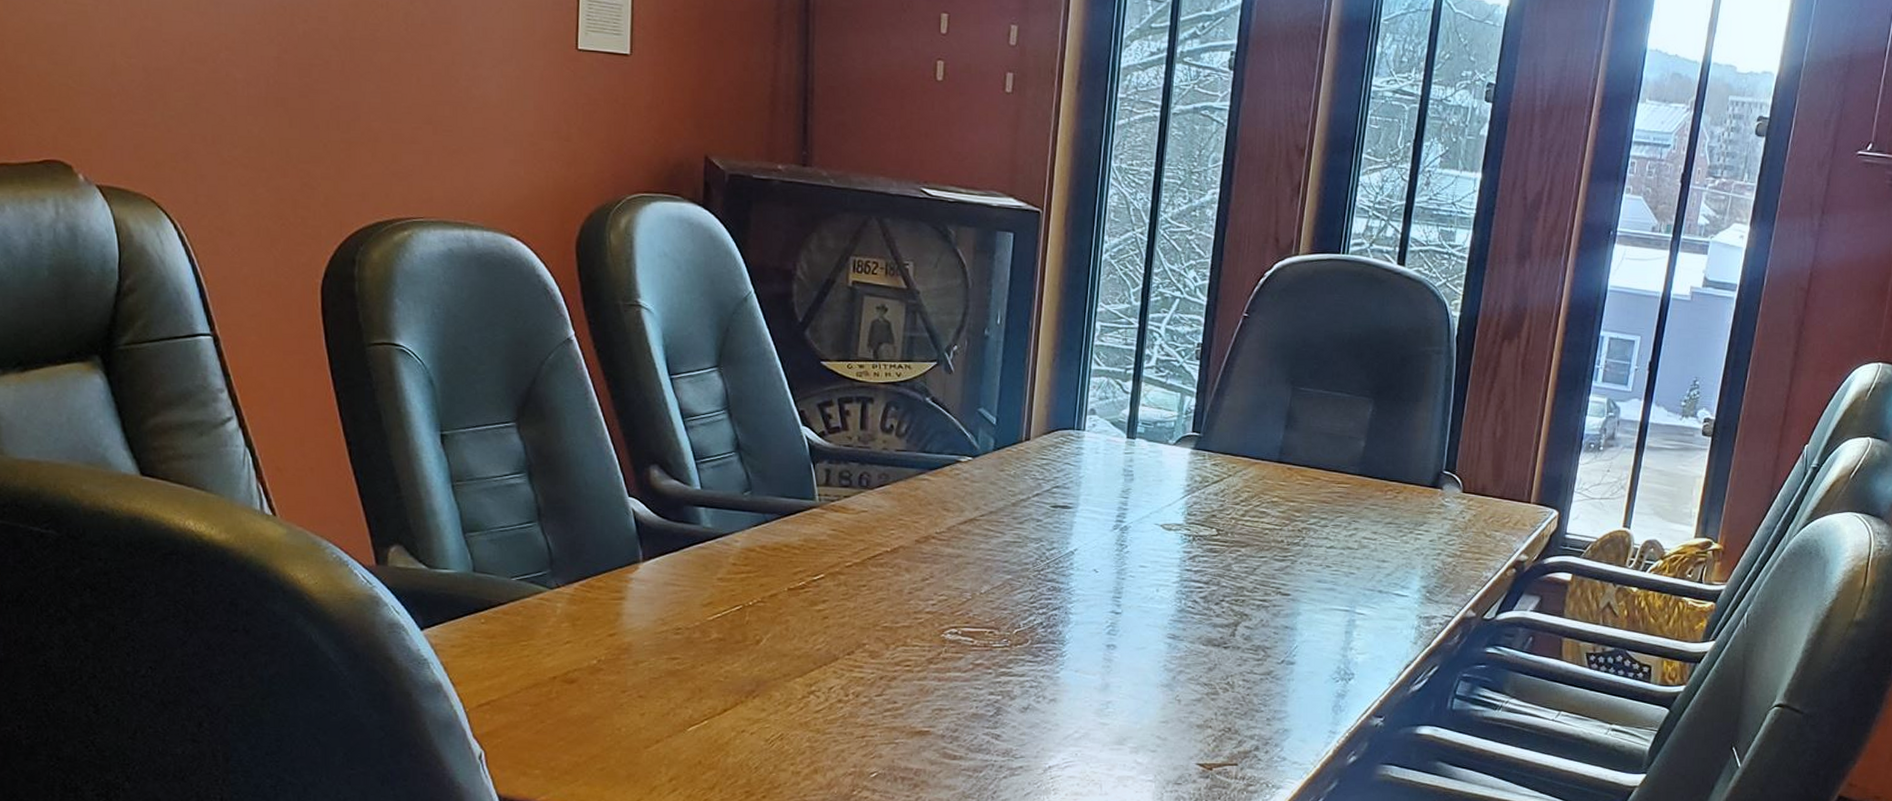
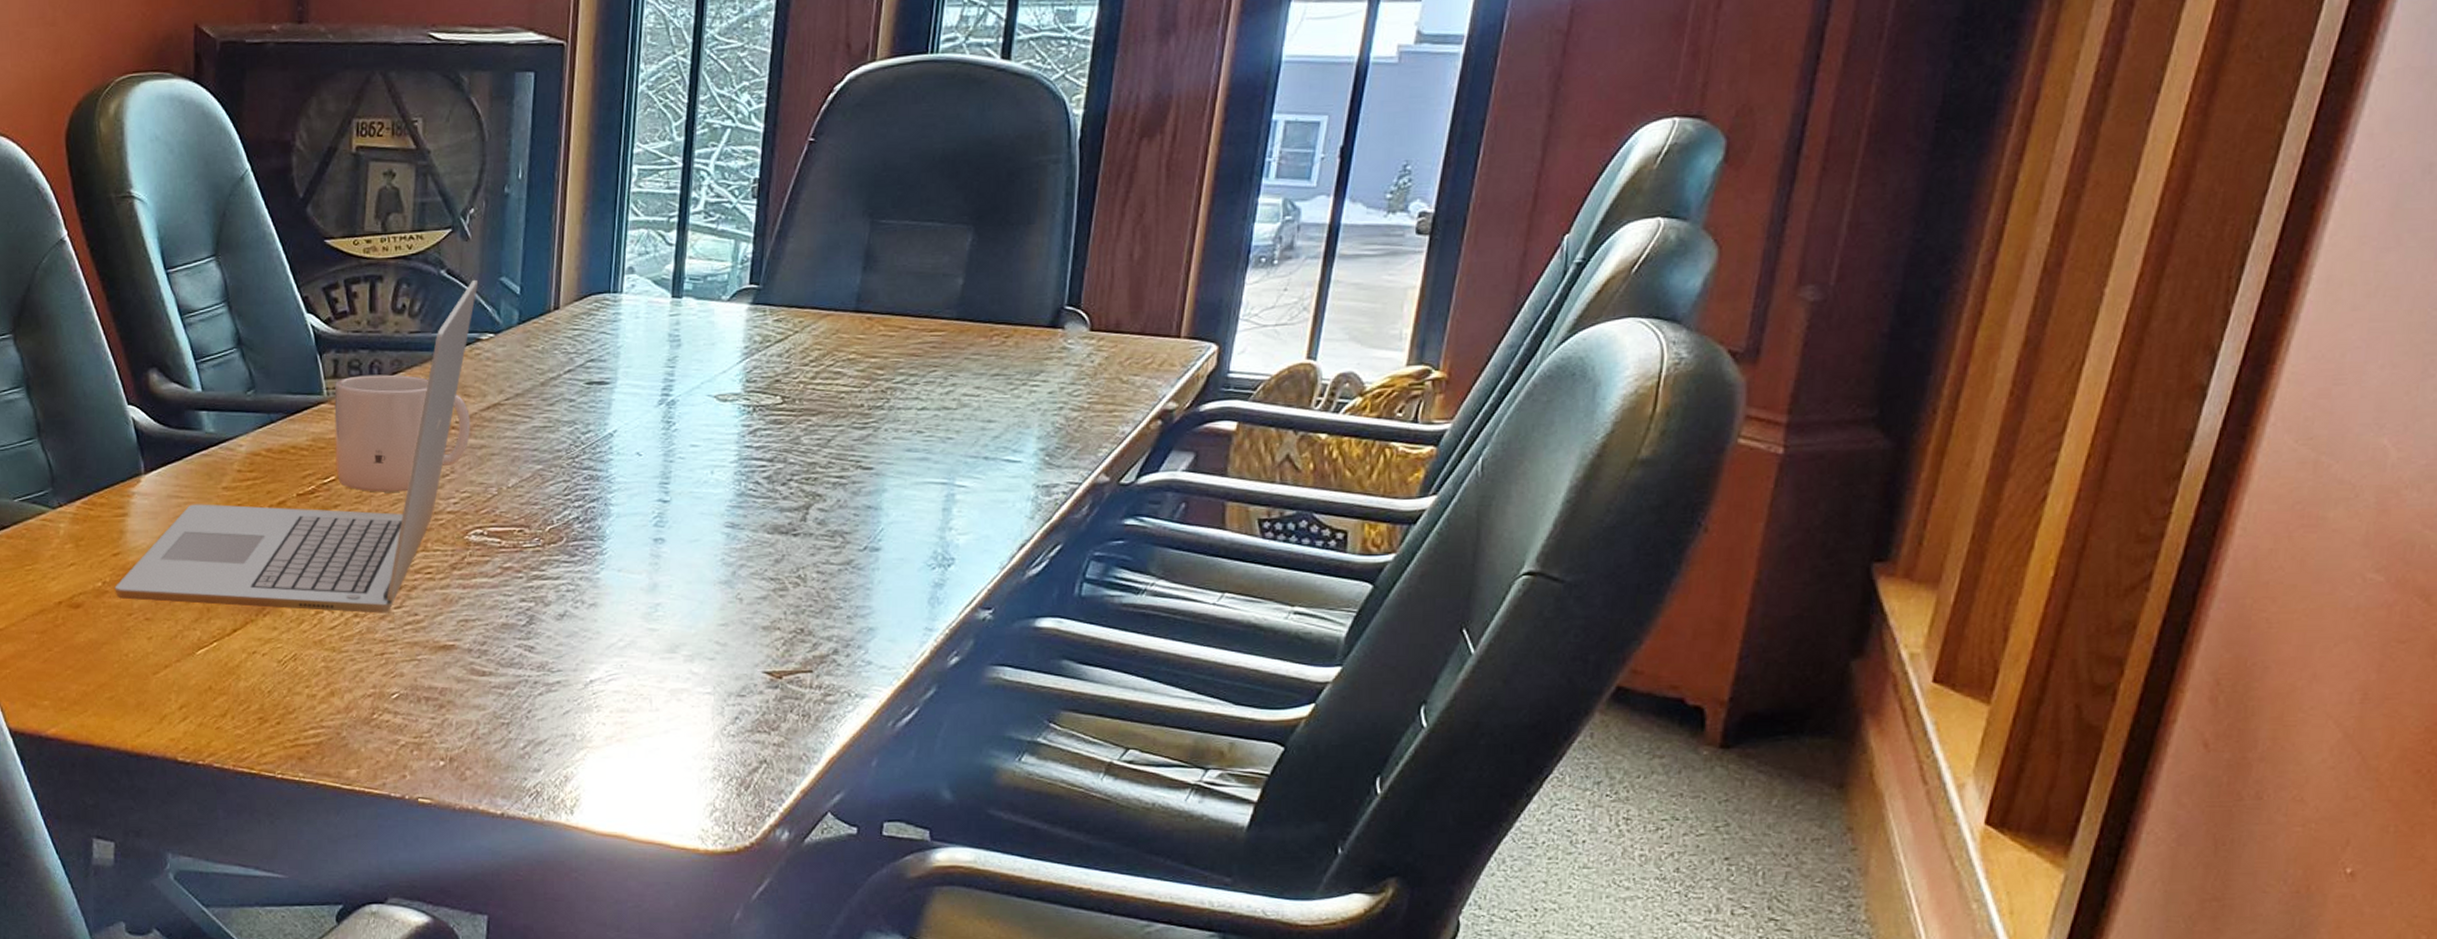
laptop: none [609,408,960,700] -> present [114,279,479,614]
mug: none [825,485,949,592] -> present [334,374,470,493]

